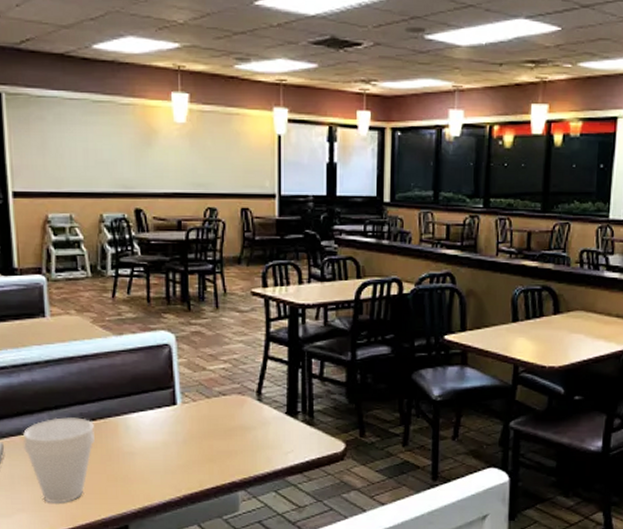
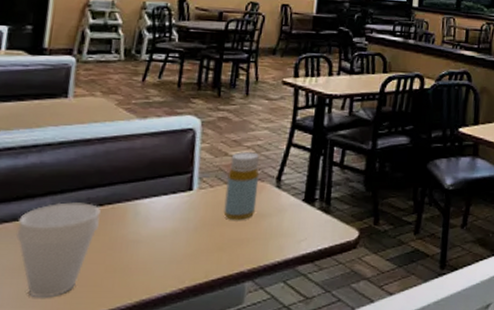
bottle: none [208,366,240,433] -> present [223,152,260,220]

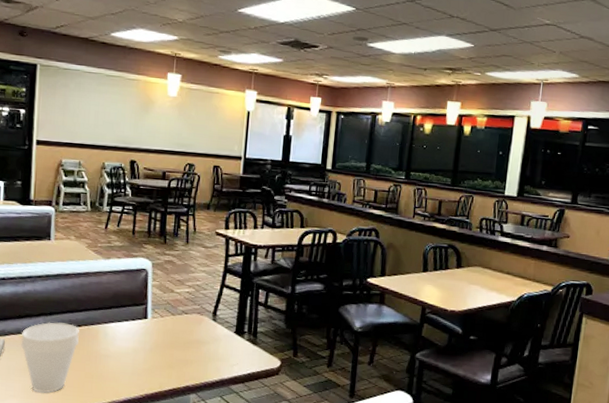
bottle: present [223,152,260,220] -> none [172,290,199,345]

